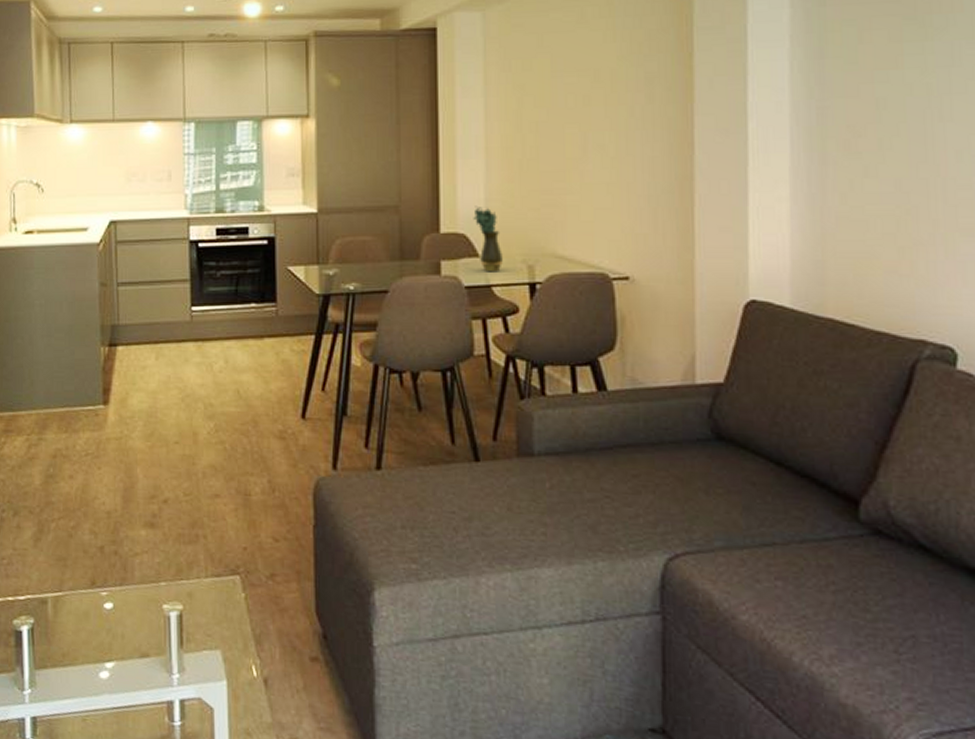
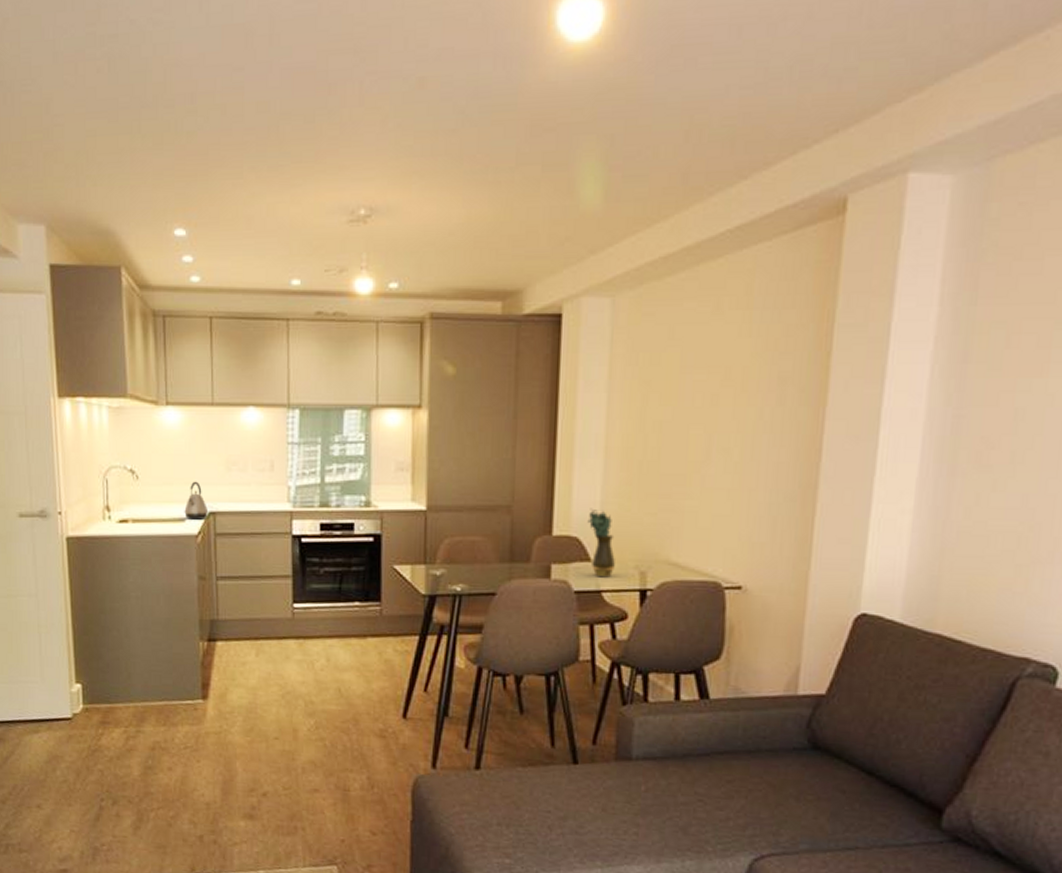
kettle: none [86,192,110,228] -> present [184,481,209,520]

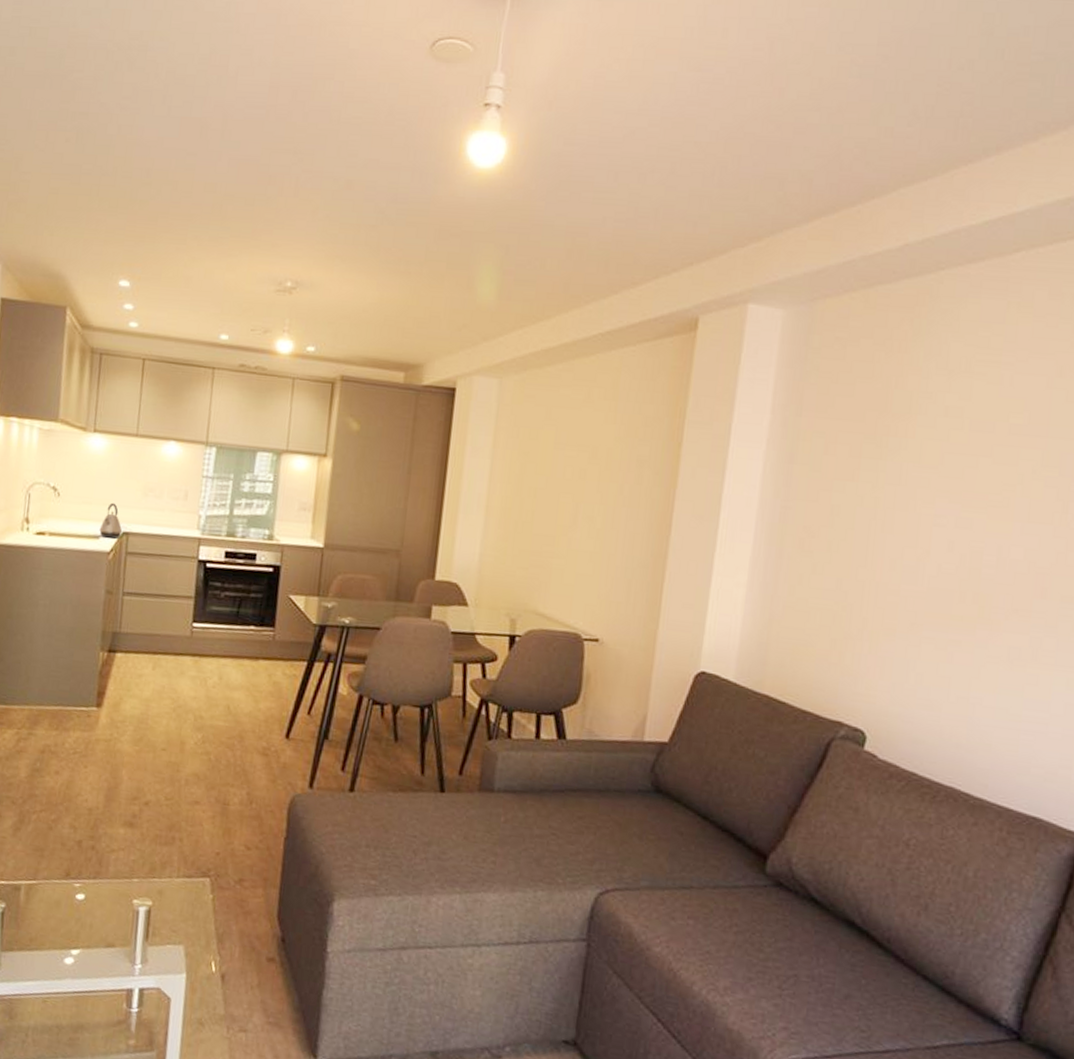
vase: present [587,508,615,578] -> none [467,558,490,622]

